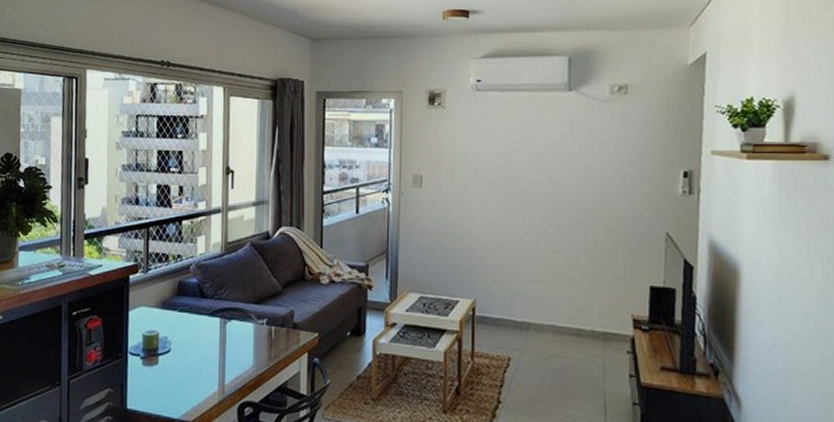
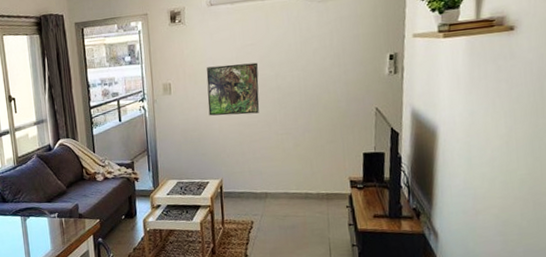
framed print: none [465,161,528,223] -> present [206,62,260,116]

